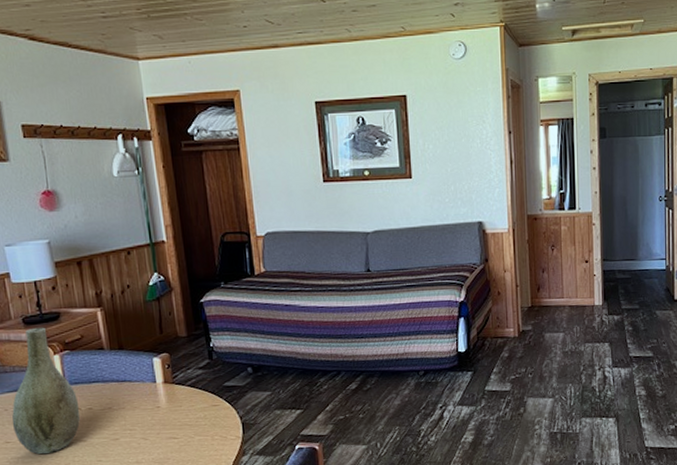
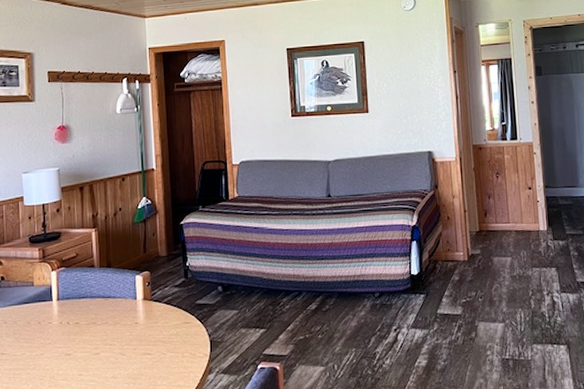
vase: present [12,327,81,454] -> none [9,245,68,367]

